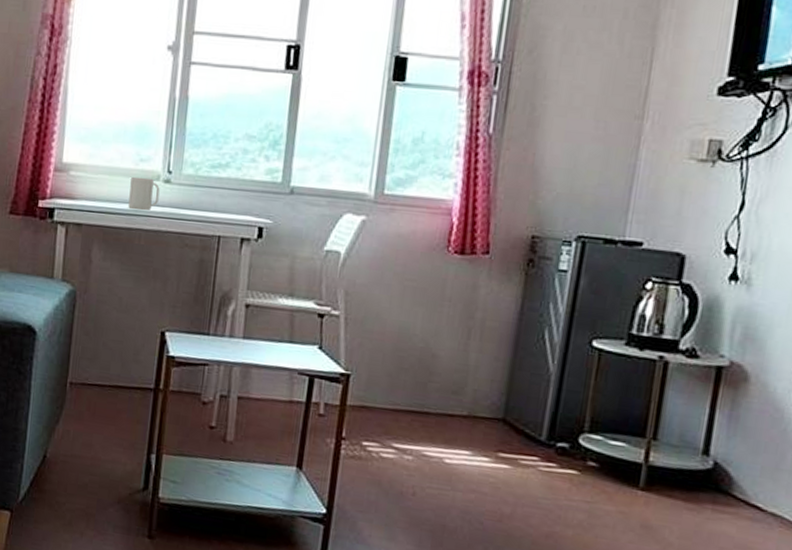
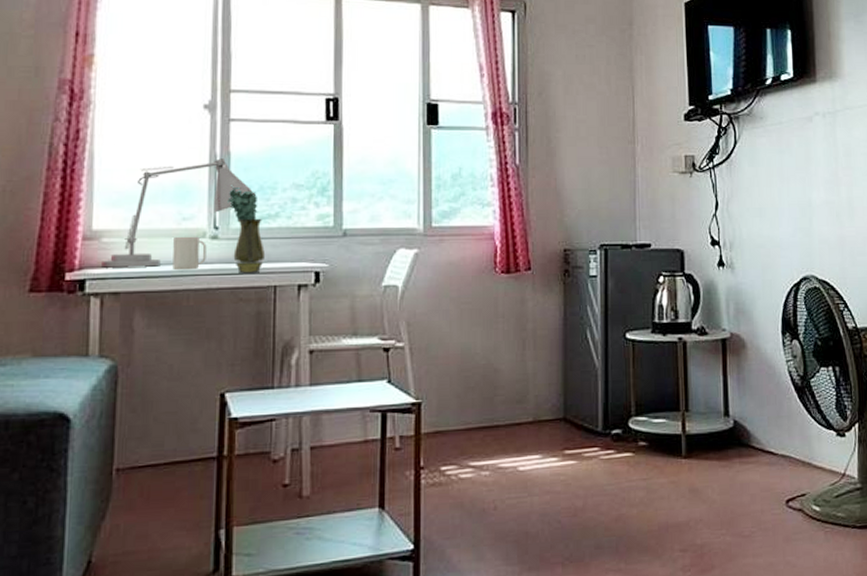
desk lamp: none [68,102,209,204] -> present [102,158,256,268]
vase: none [182,130,214,220] -> present [227,185,266,272]

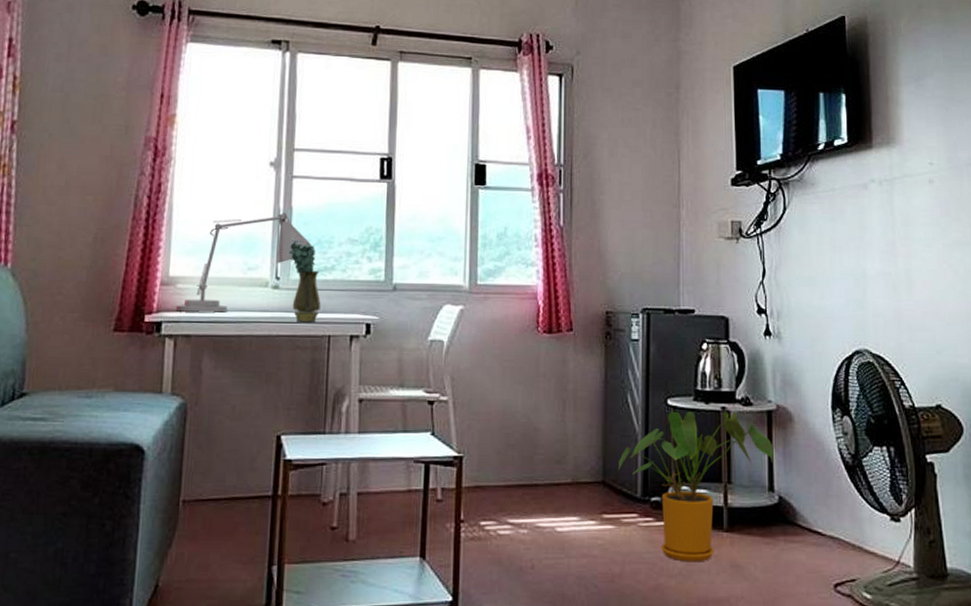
mug: present [172,236,207,271] -> none [238,285,269,317]
house plant: none [579,342,728,491] -> present [619,411,774,562]

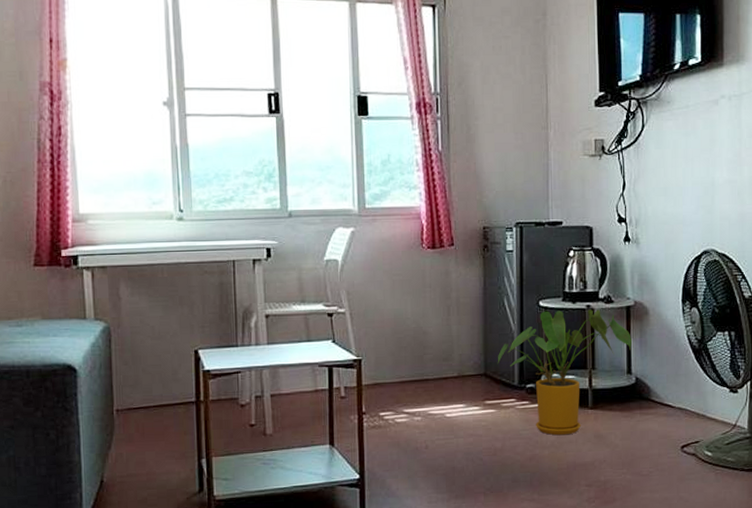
desk lamp: present [176,213,314,313] -> none [90,150,212,246]
vase: present [288,238,322,321] -> none [189,173,224,249]

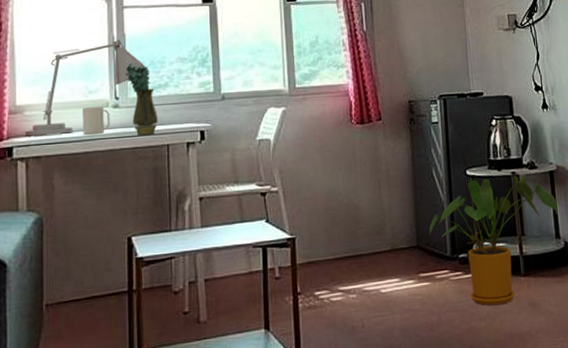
desk lamp: none [90,150,212,246] -> present [25,40,148,136]
mug: none [147,218,175,248] -> present [83,106,110,136]
vase: none [189,173,224,249] -> present [125,61,159,134]

